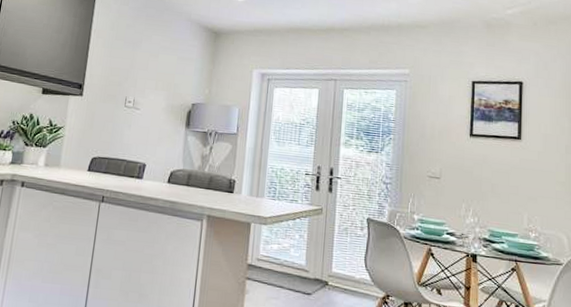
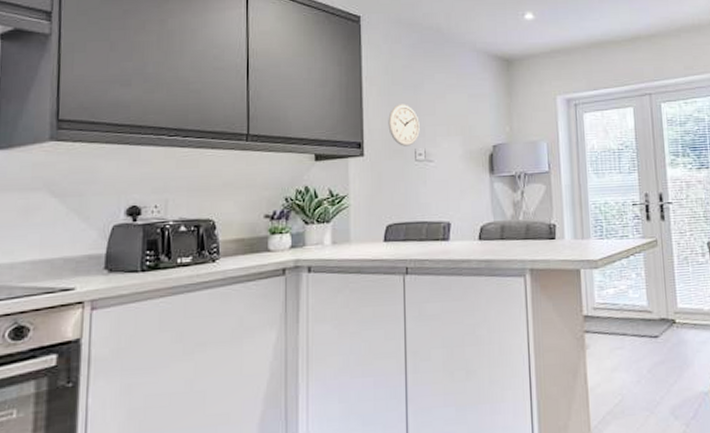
wall clock: none [106,56,134,94] -> present [388,104,420,146]

